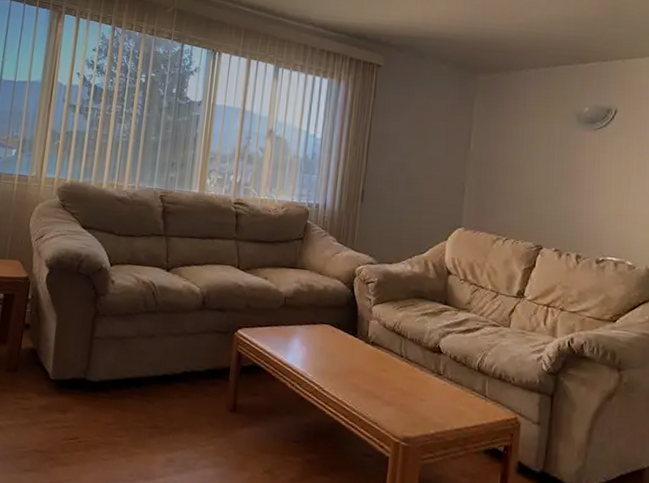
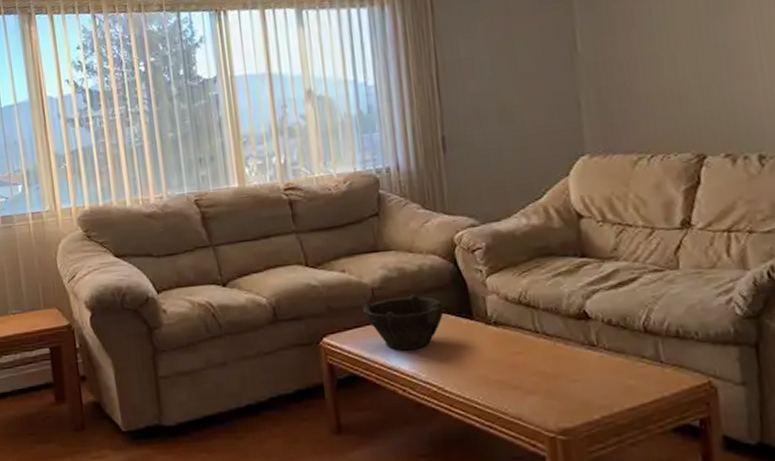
bowl: none [275,307,337,353] -> present [363,293,444,351]

